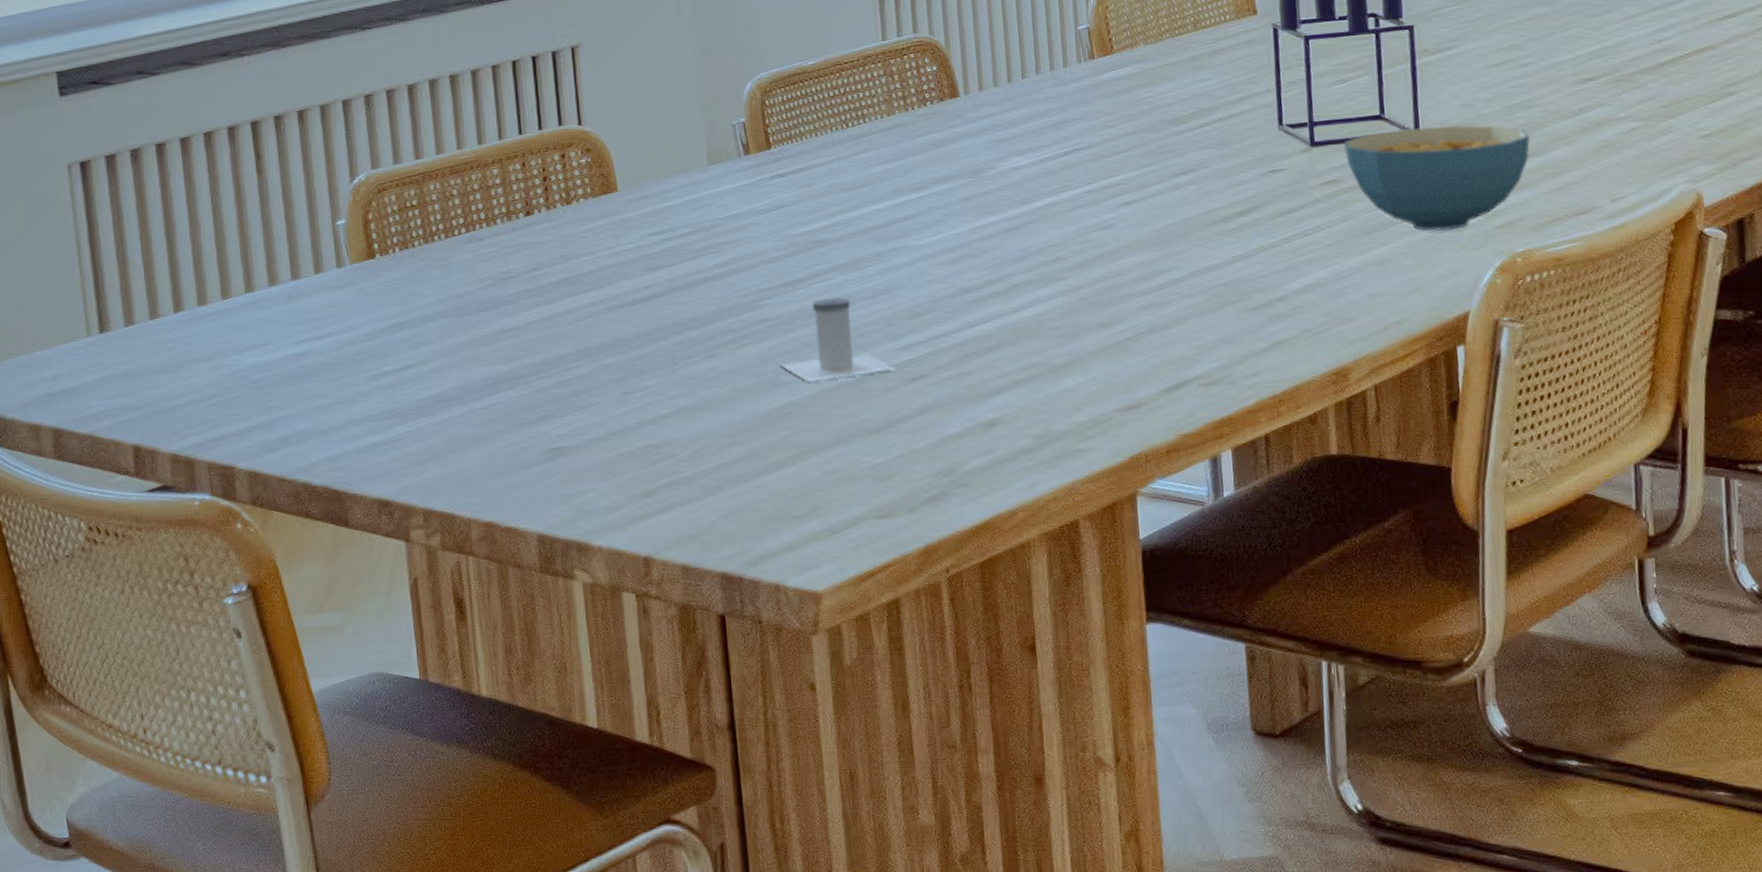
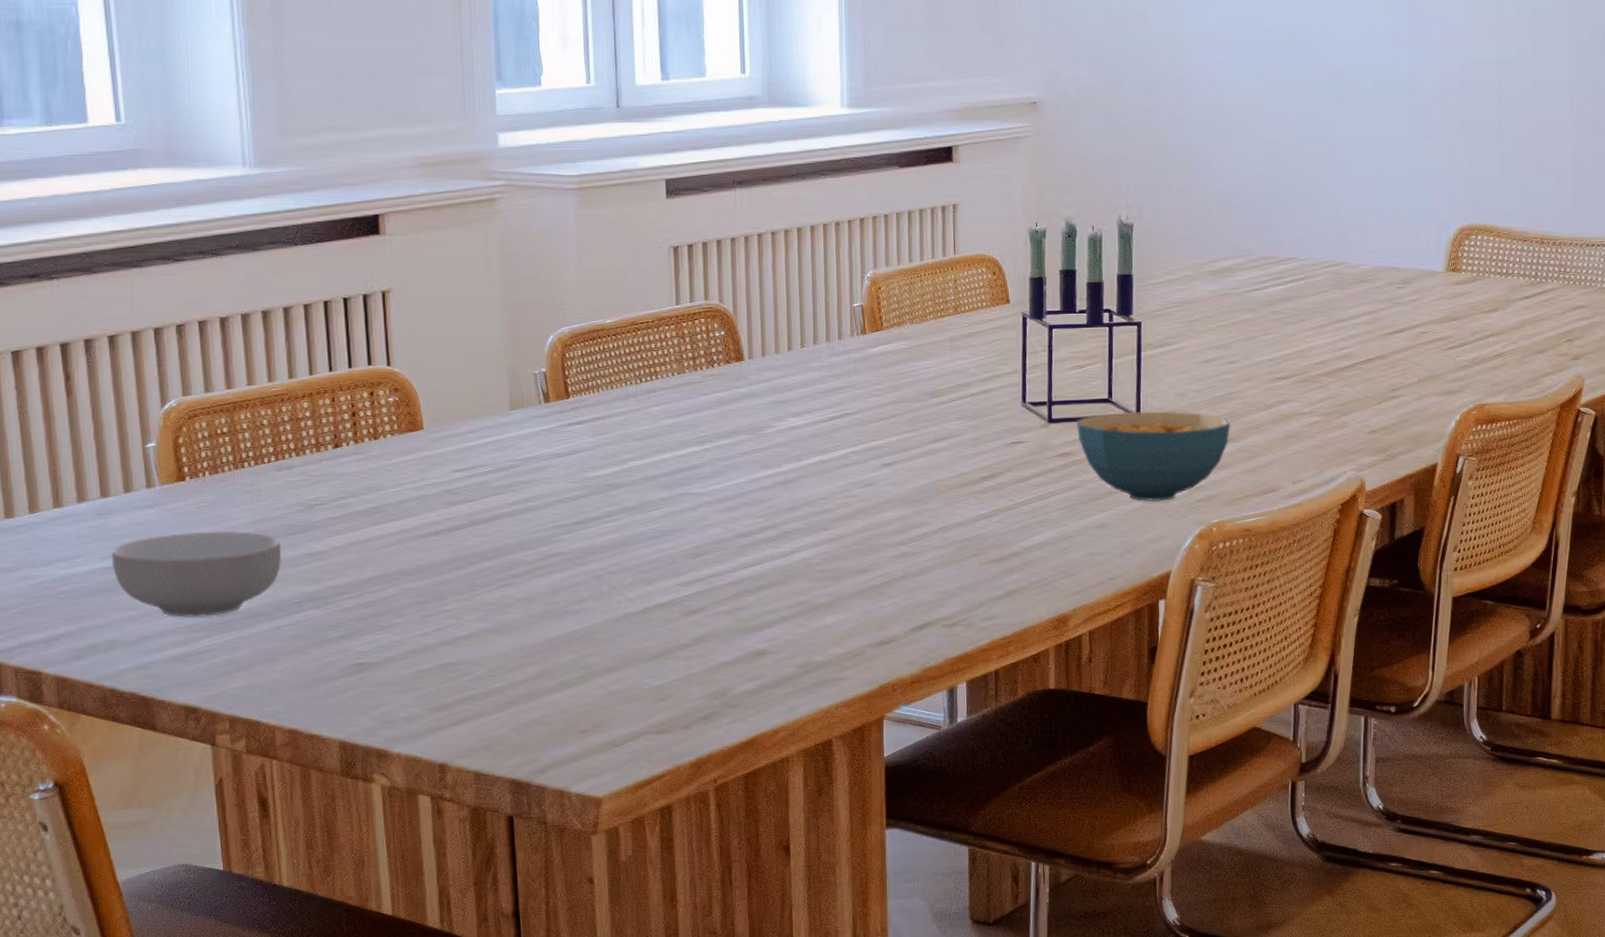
cereal bowl: none [302,309,474,404] -> present [111,530,282,618]
salt shaker: present [779,296,895,382] -> none [570,535,676,611]

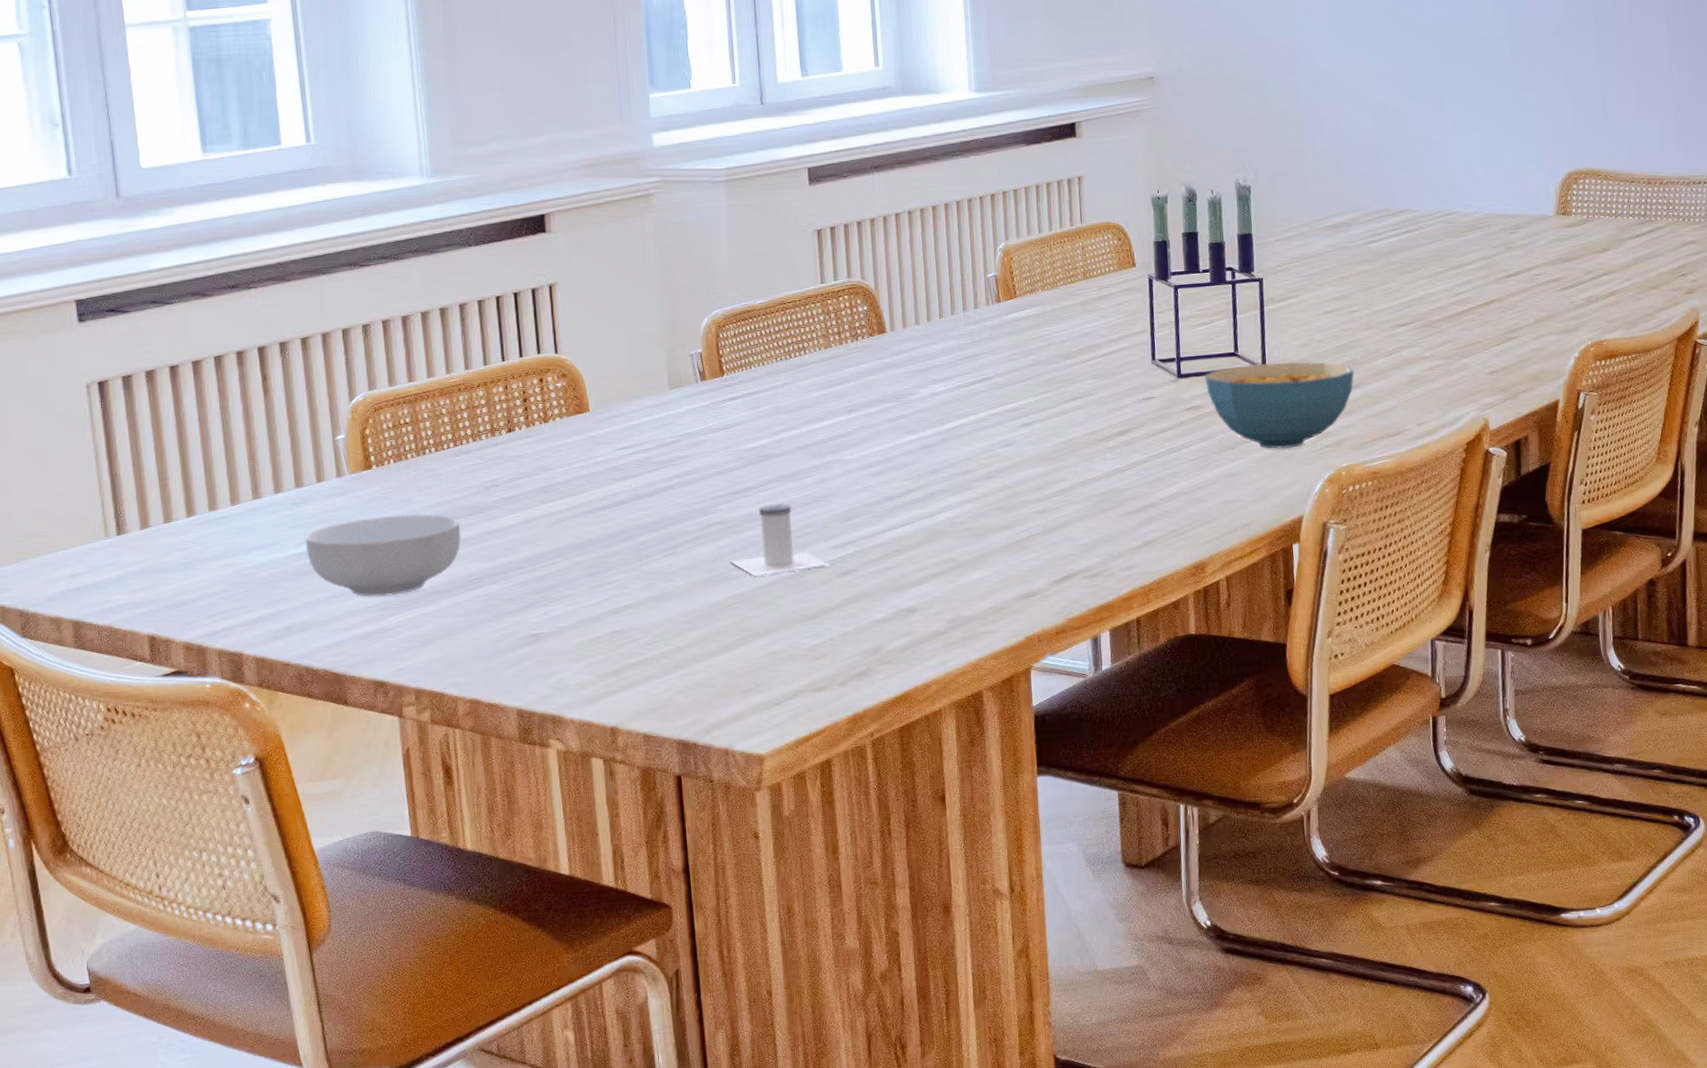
salt shaker: none [570,535,676,611] -> present [729,502,829,576]

